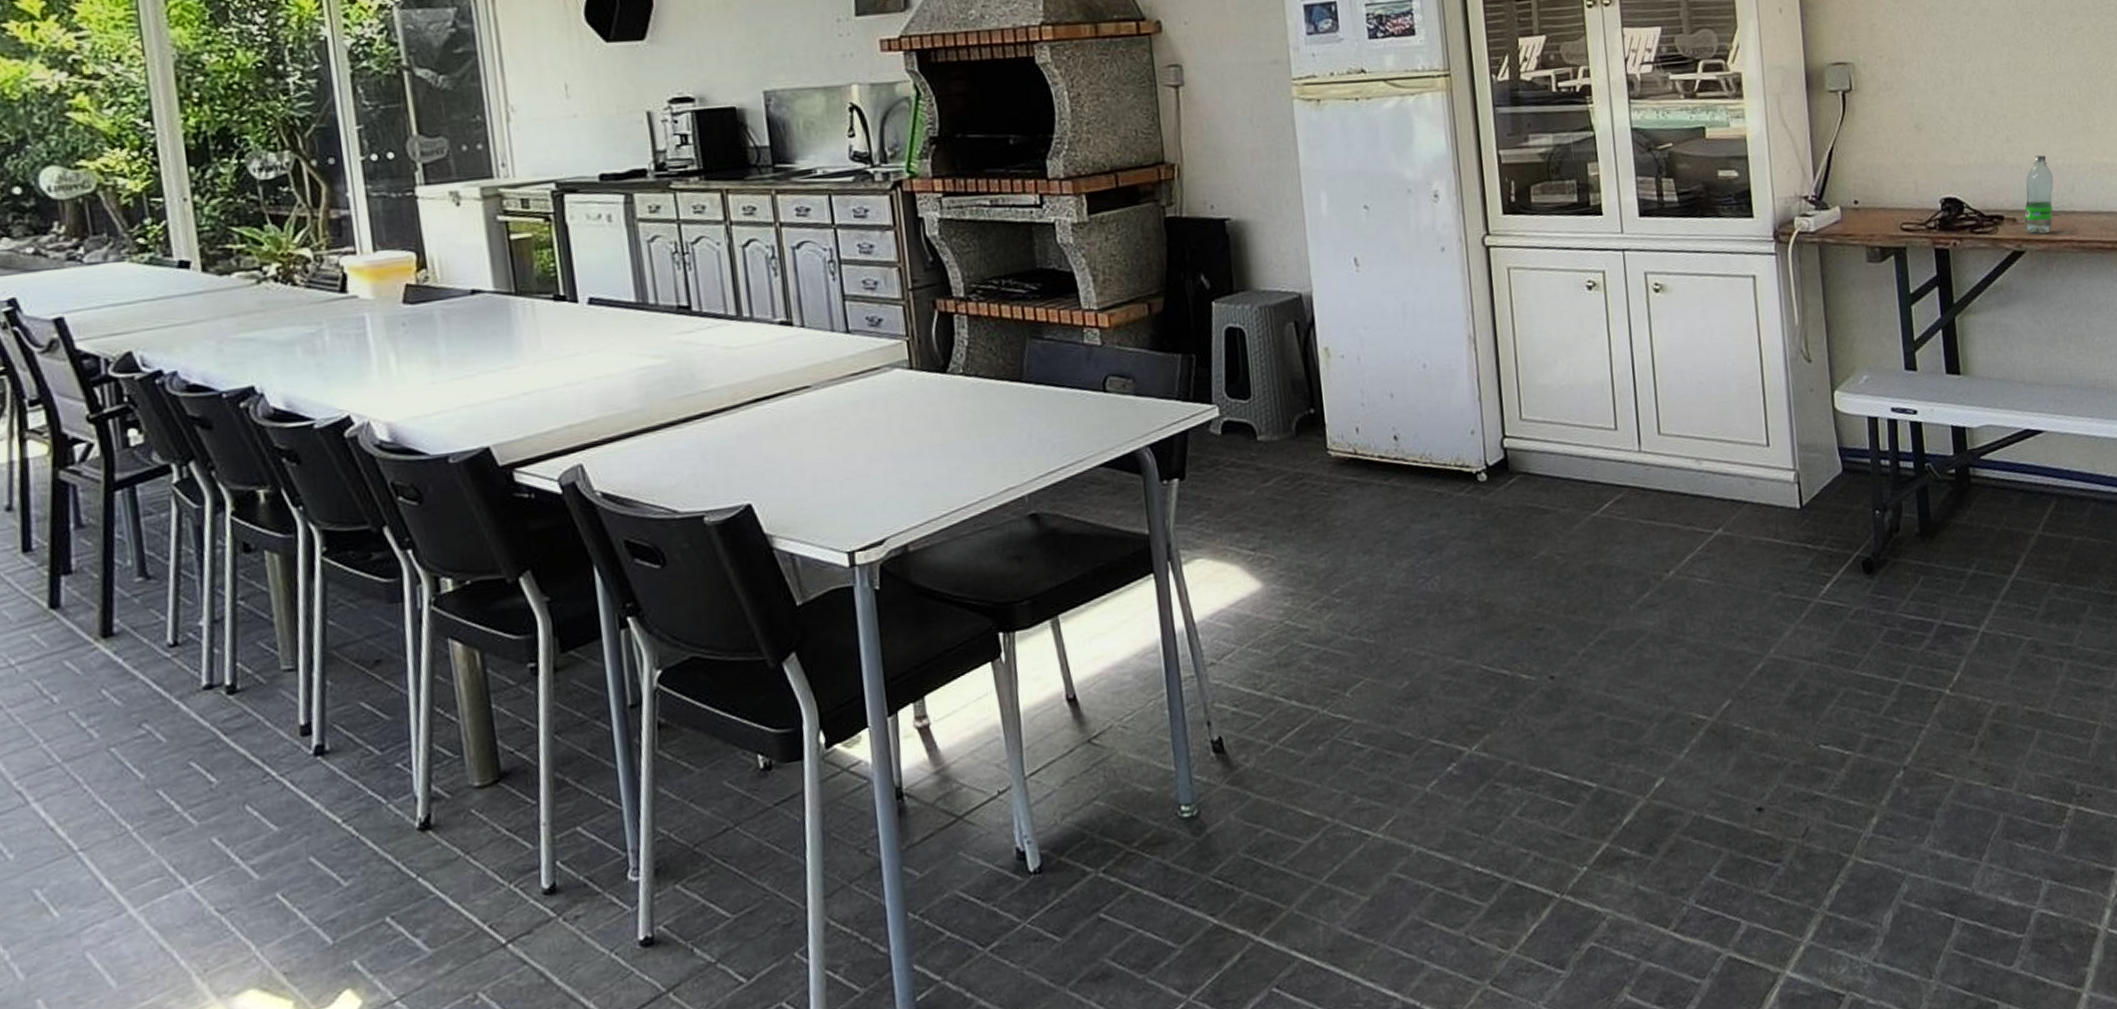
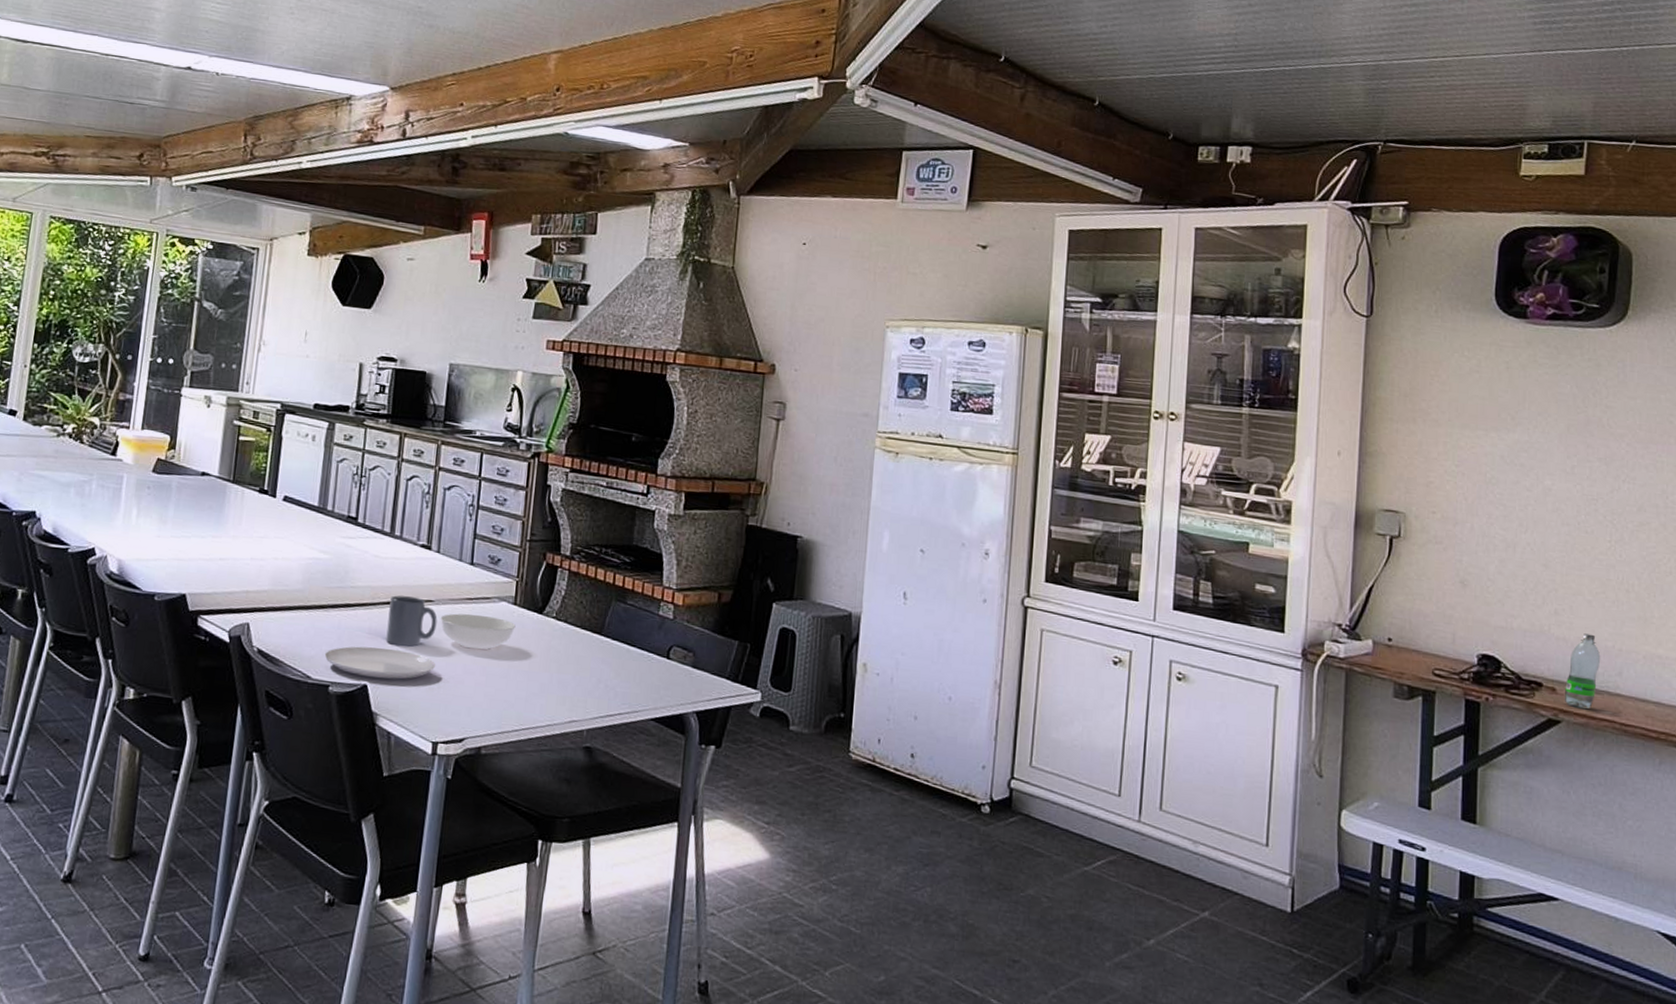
plate: none [688,453,831,496] -> present [324,646,436,680]
cup: none [756,386,822,450] -> present [386,595,437,647]
bowl: none [823,389,918,435] -> present [440,613,516,651]

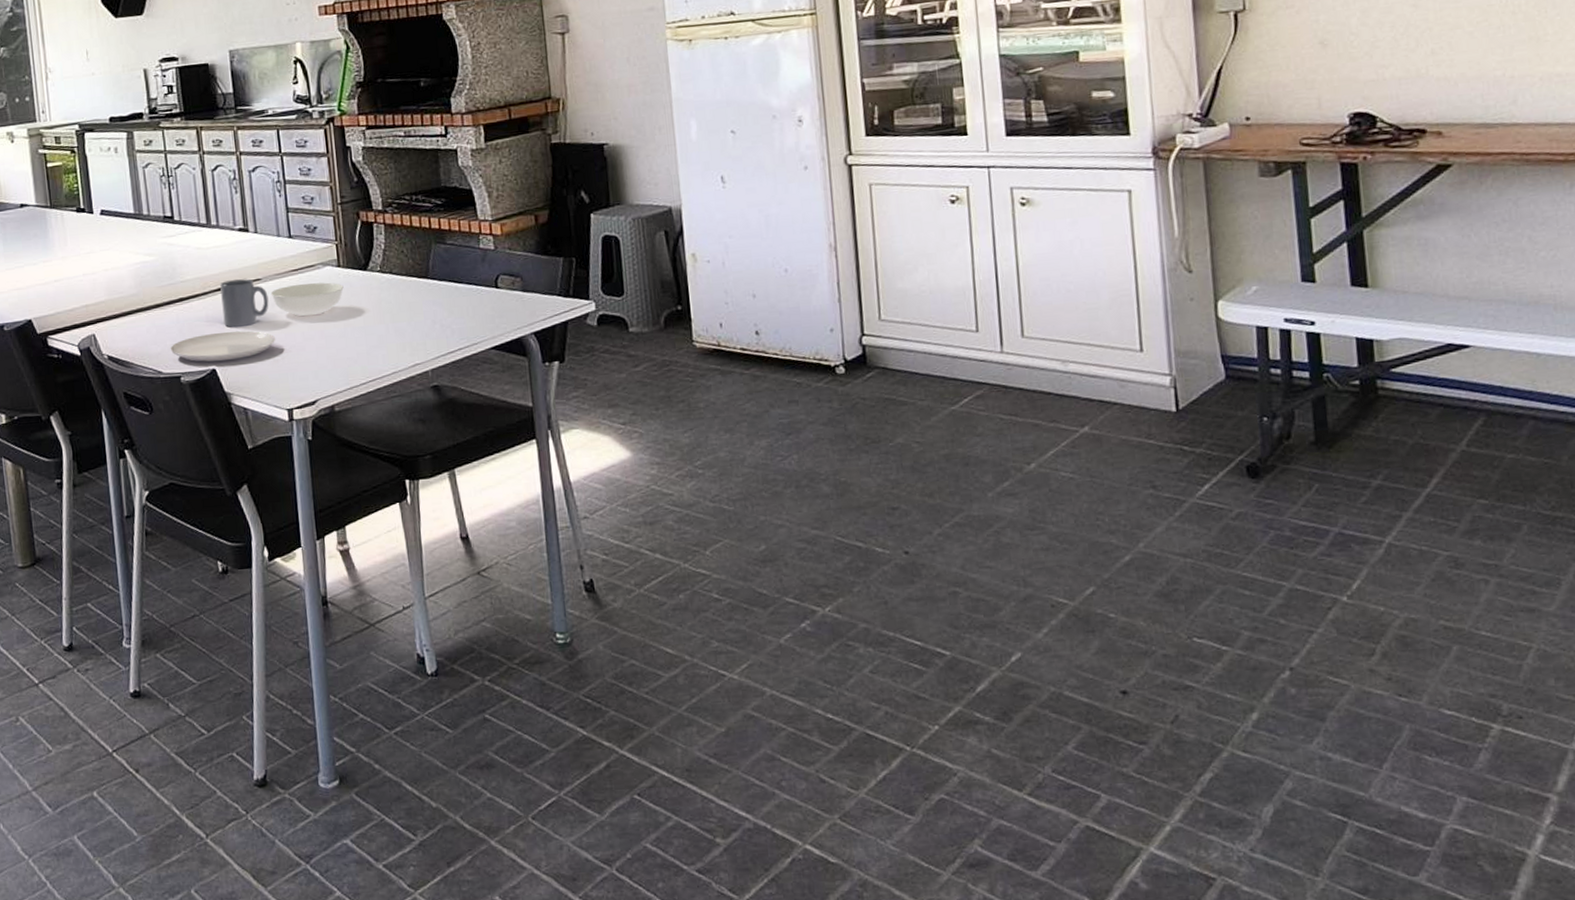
bottle: present [1565,633,1601,709] -> none [1452,67,1491,147]

